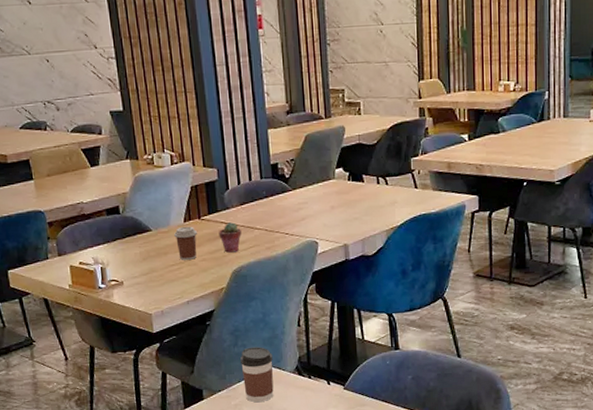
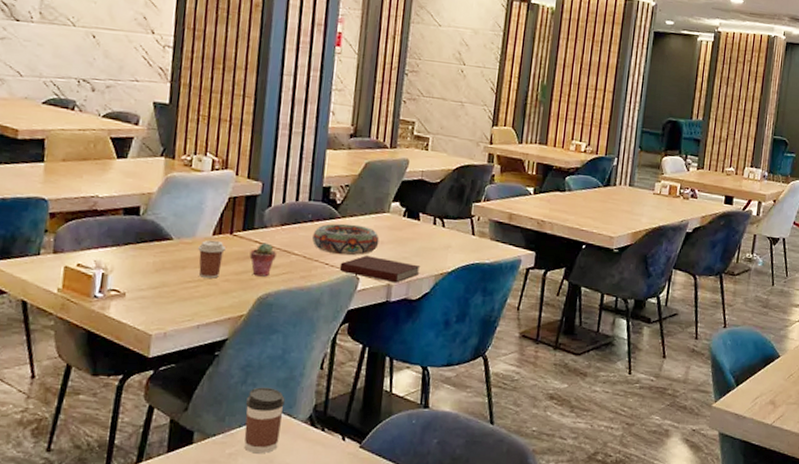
decorative bowl: none [270,194,330,224] -> present [312,223,380,256]
notebook: none [298,221,372,243] -> present [339,256,421,283]

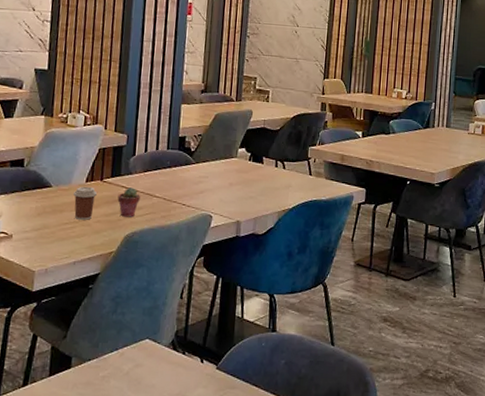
coffee cup: present [244,387,285,454] -> none [115,316,150,376]
decorative bowl: present [312,223,380,256] -> none [171,168,229,197]
notebook: present [339,256,421,283] -> none [195,196,265,220]

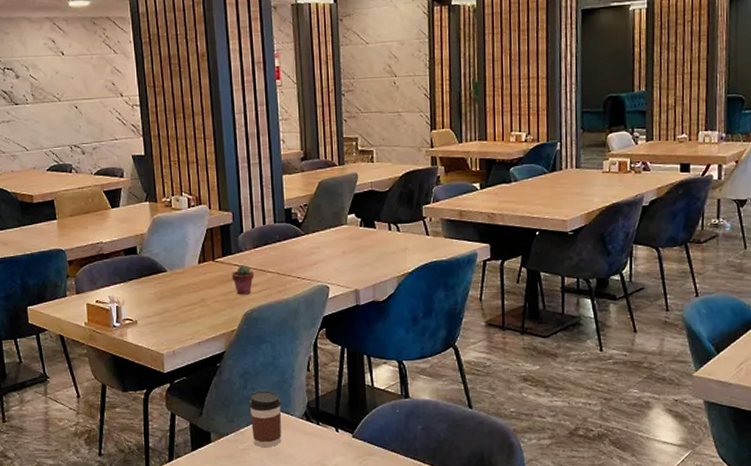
coffee cup: present [73,186,97,220] -> none [189,267,211,301]
coffee cup: none [115,316,150,376] -> present [249,390,282,448]

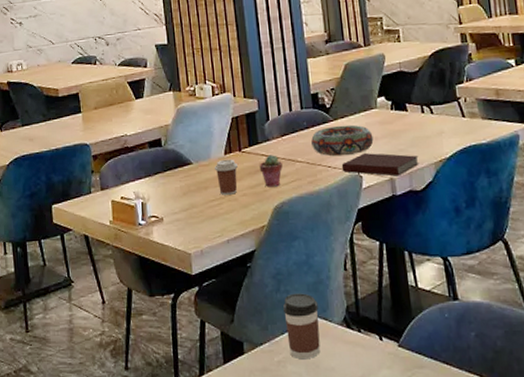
coffee cup: none [189,267,211,301] -> present [215,159,238,195]
decorative bowl: none [283,239,342,268] -> present [311,124,374,157]
notebook: none [310,266,383,288] -> present [341,153,419,176]

